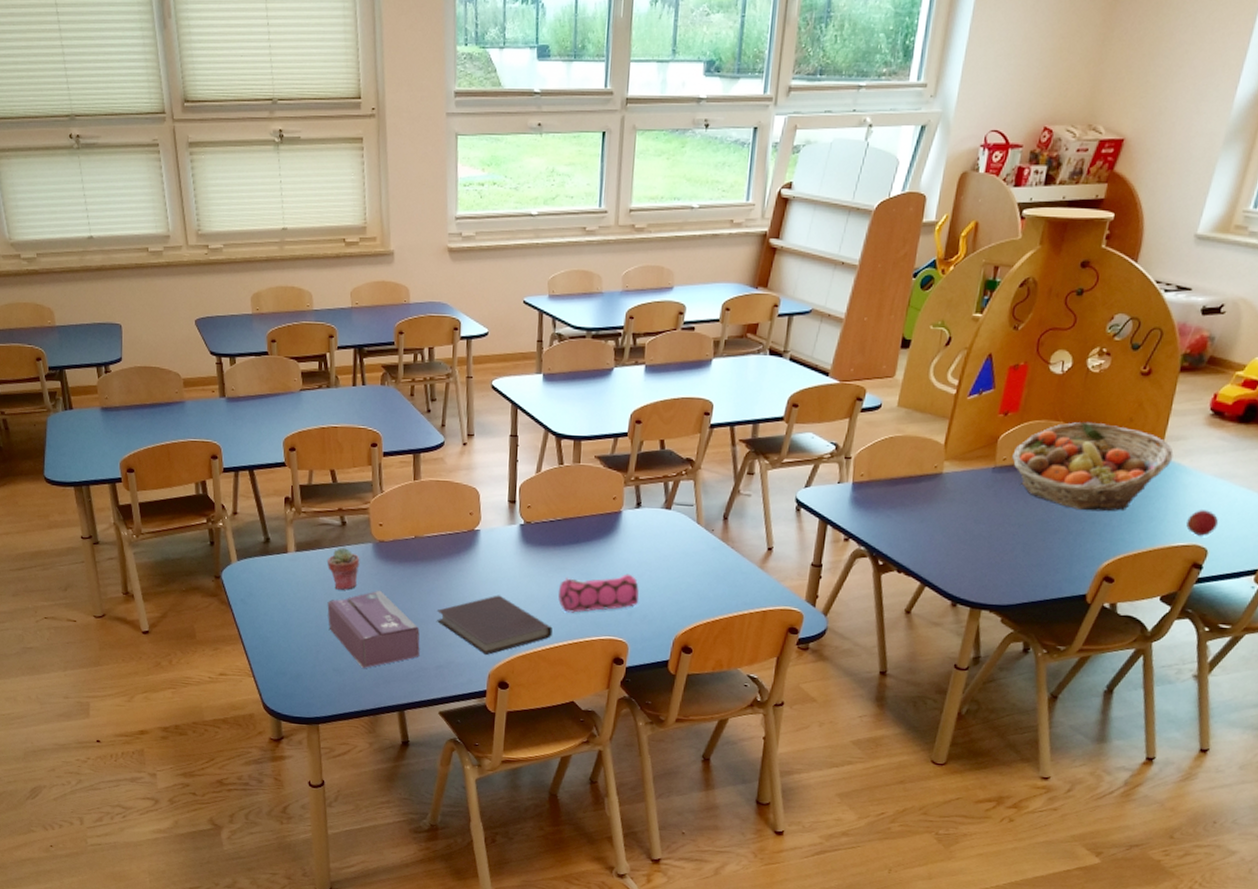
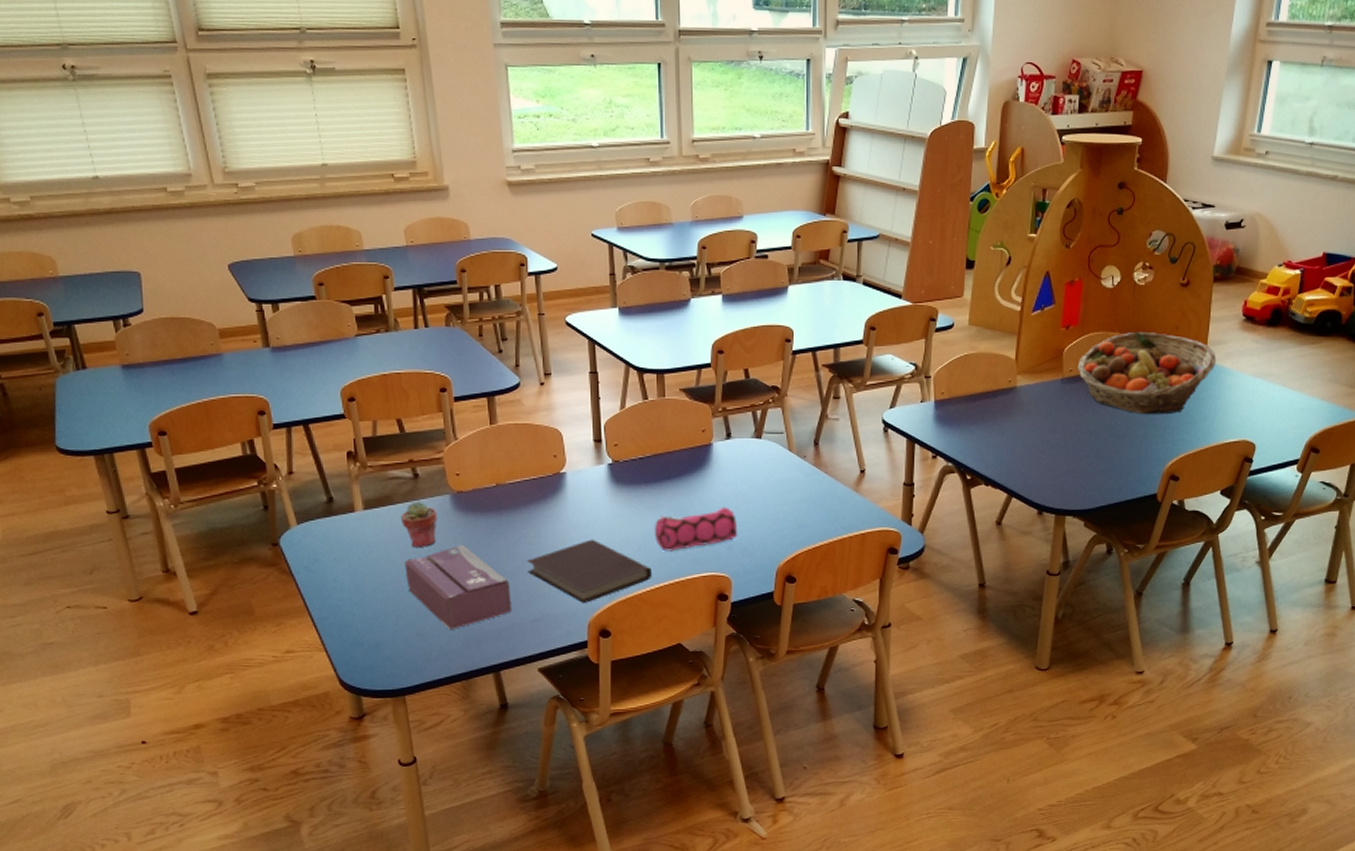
apple: present [1186,510,1219,536] -> none [1235,408,1262,432]

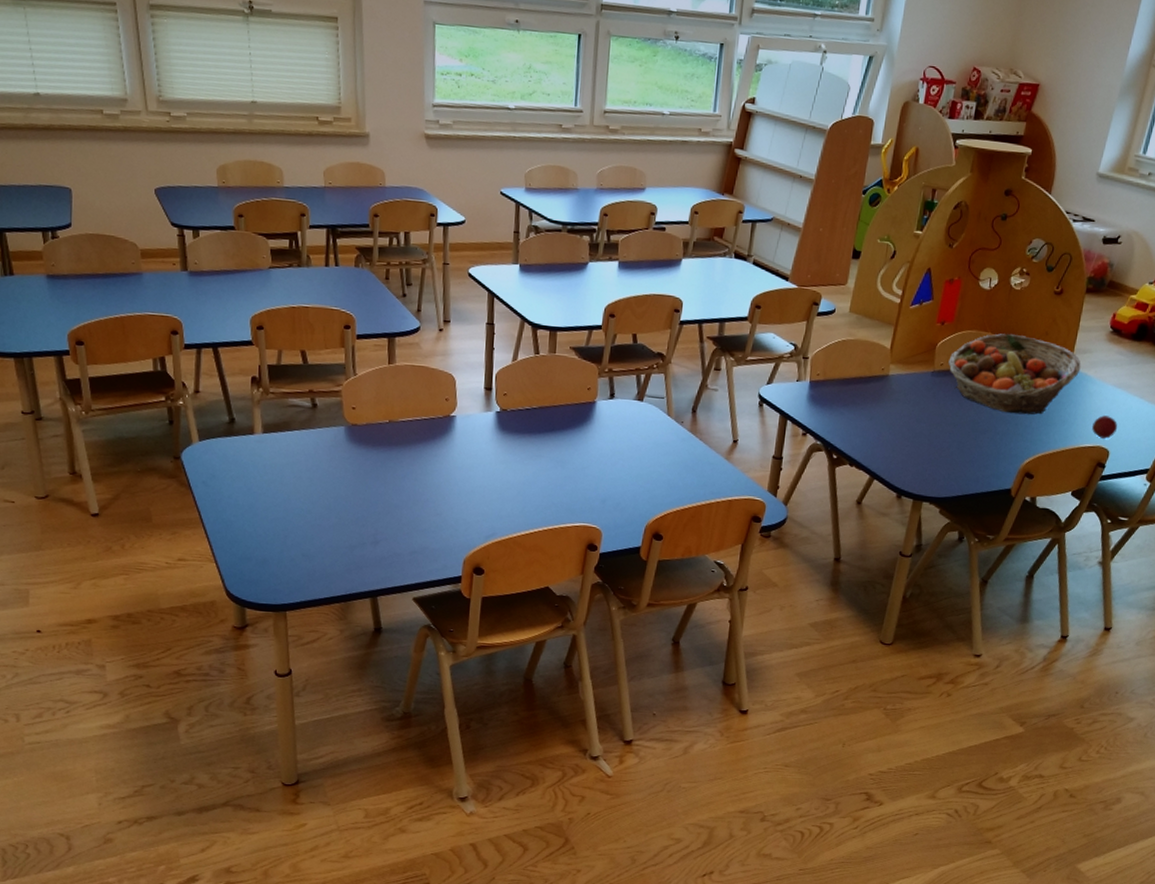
potted succulent: present [400,501,438,547] -> none [296,429,332,474]
tissue box: present [404,544,512,629] -> none [296,474,394,554]
notebook: present [526,539,652,604] -> none [411,481,528,542]
pencil case: present [655,506,738,552] -> none [534,462,613,500]
apple: none [1235,408,1262,432] -> present [1092,415,1118,439]

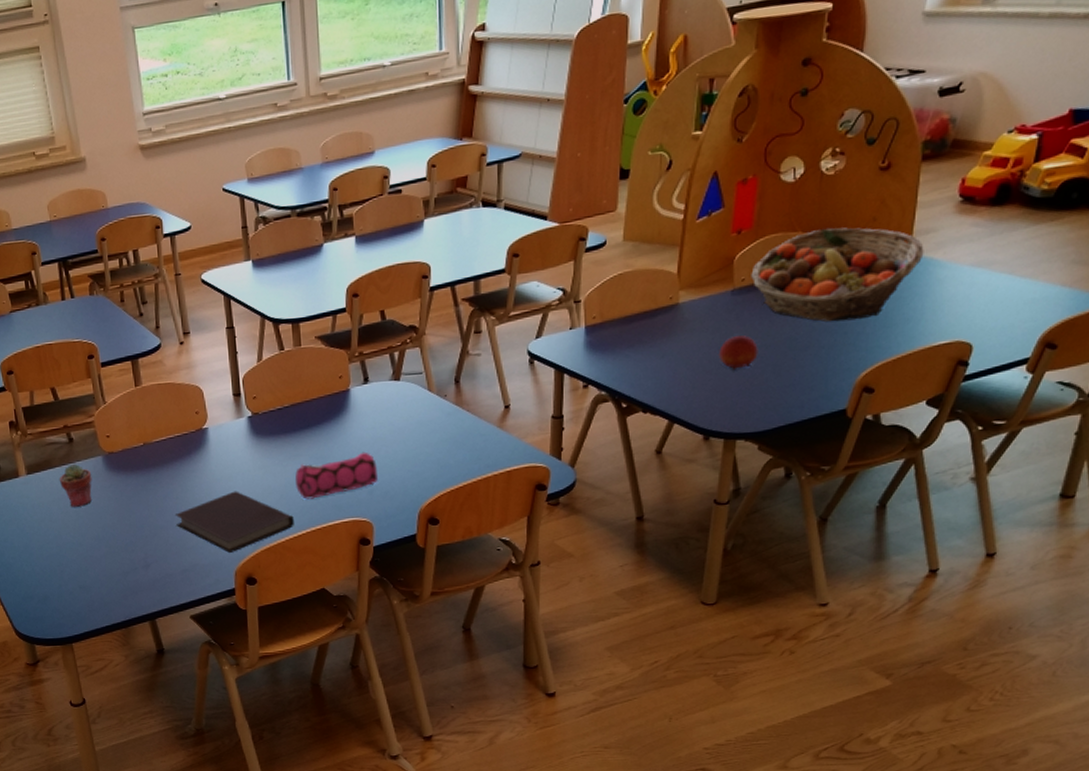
potted succulent: none [296,429,332,474] -> present [59,463,93,507]
notebook: none [411,481,528,542] -> present [175,491,294,554]
pencil case: none [534,462,613,500] -> present [295,452,379,500]
fruit: none [915,412,948,441] -> present [718,335,758,371]
apple: present [1092,415,1118,439] -> none [946,303,981,331]

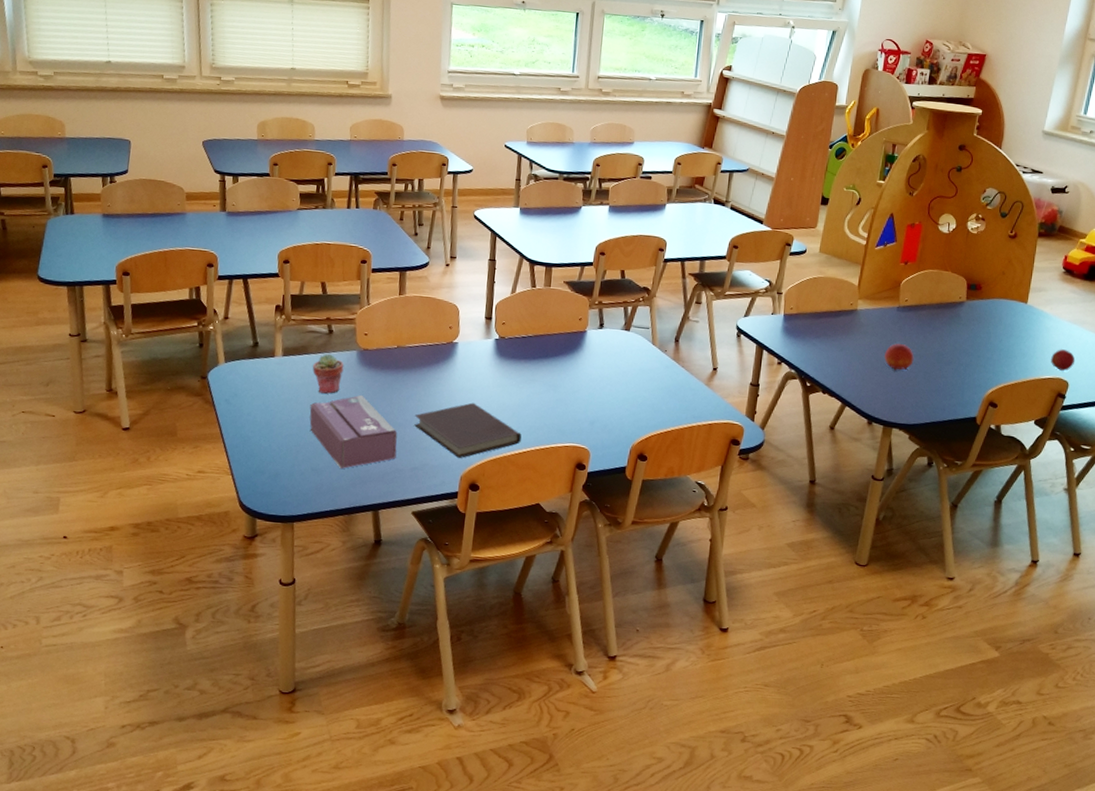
tissue box: none [65,502,164,582] -> present [309,394,397,469]
pencil case: present [295,452,379,500] -> none [528,387,601,421]
fruit basket: present [751,227,924,322] -> none [912,273,1037,348]
apple: none [946,303,981,331] -> present [1051,349,1076,371]

